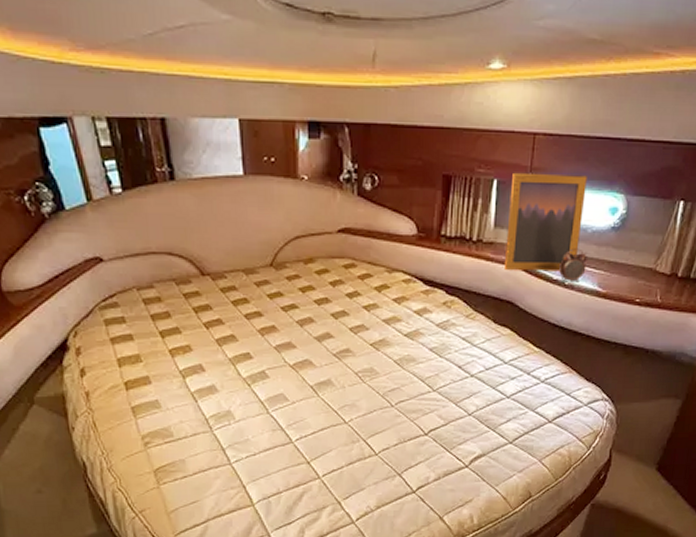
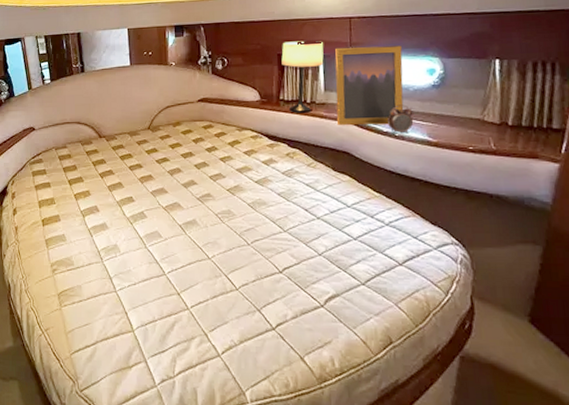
table lamp: none [447,159,500,253] -> present [281,40,324,113]

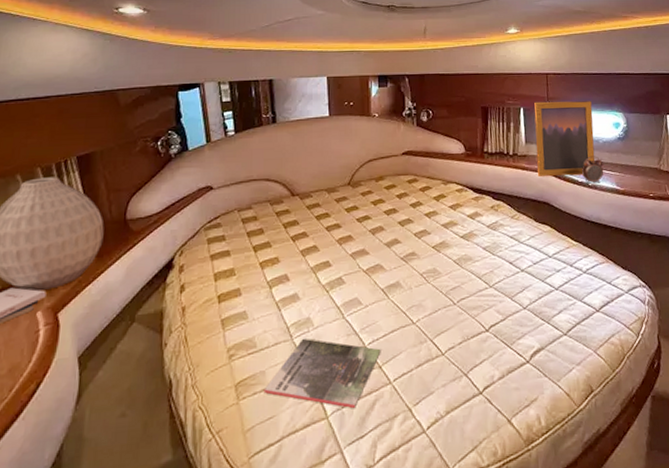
magazine: none [80,263,179,327] -> present [263,339,381,409]
table lamp: present [281,40,324,113] -> none [485,94,524,165]

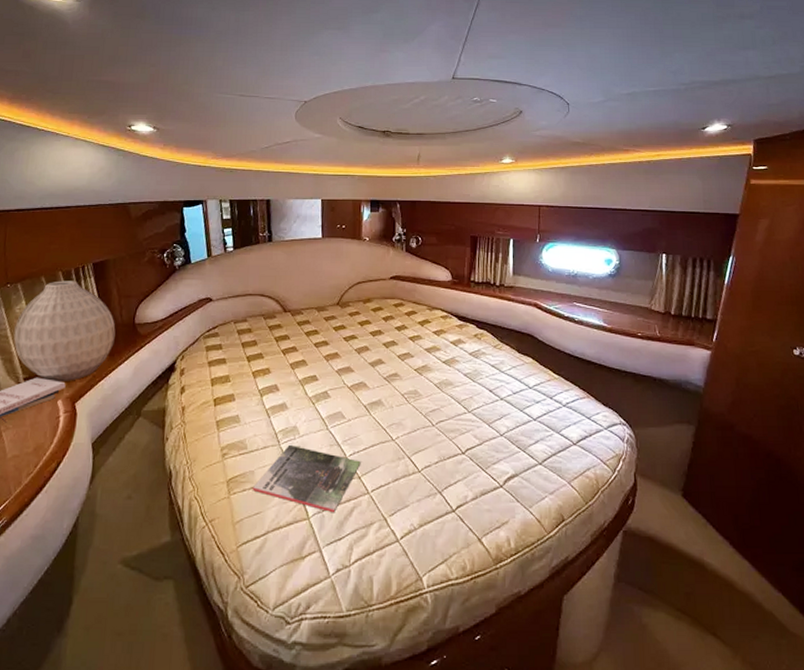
picture frame: present [534,101,595,177] -> none [522,233,584,310]
alarm clock: present [581,156,604,184] -> none [568,291,592,319]

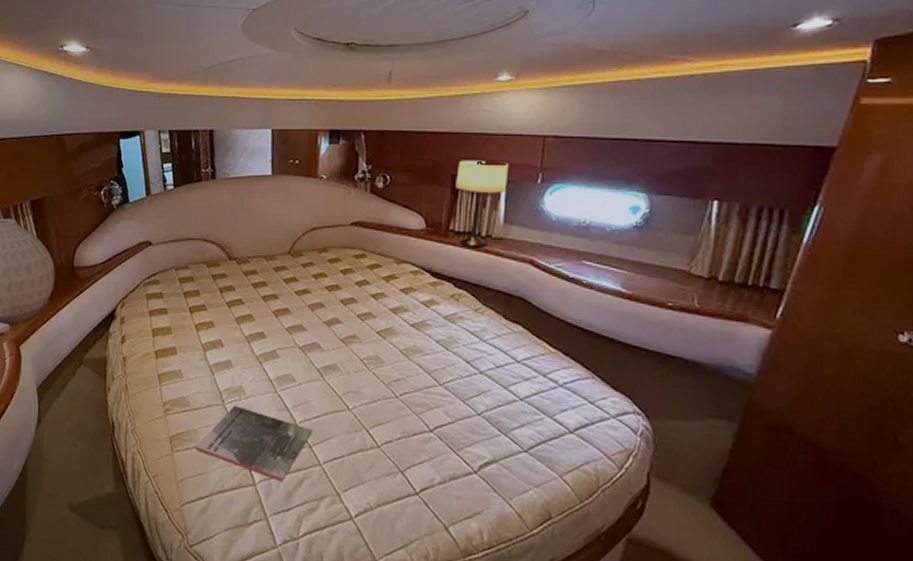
table lamp: none [474,224,515,295] -> present [455,160,509,248]

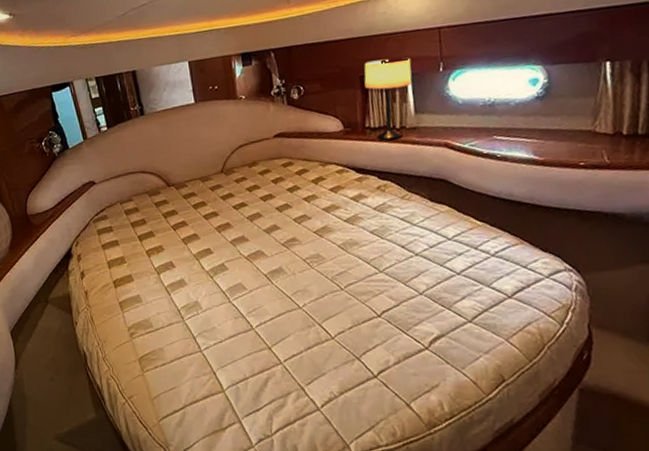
magazine: present [195,406,313,482] -> none [164,321,269,385]

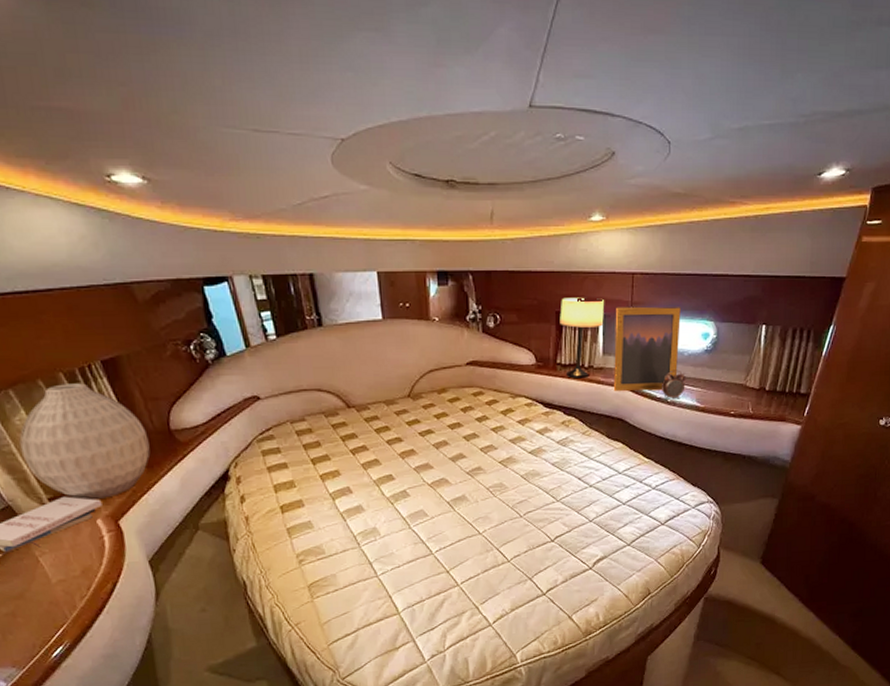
picture frame: none [424,55,505,151] -> present [613,306,681,392]
alarm clock: none [486,121,517,155] -> present [661,369,685,400]

